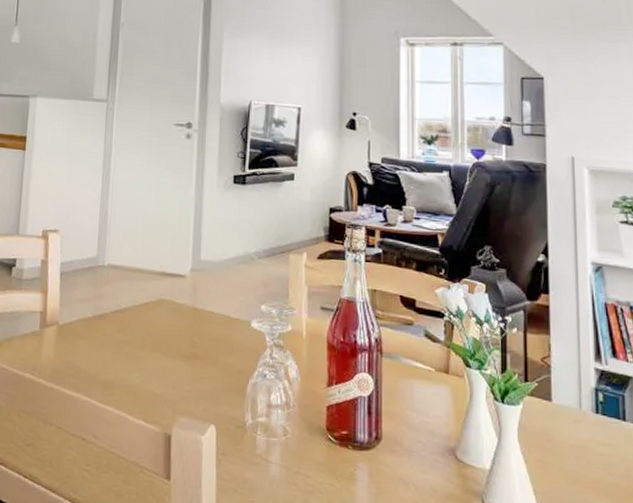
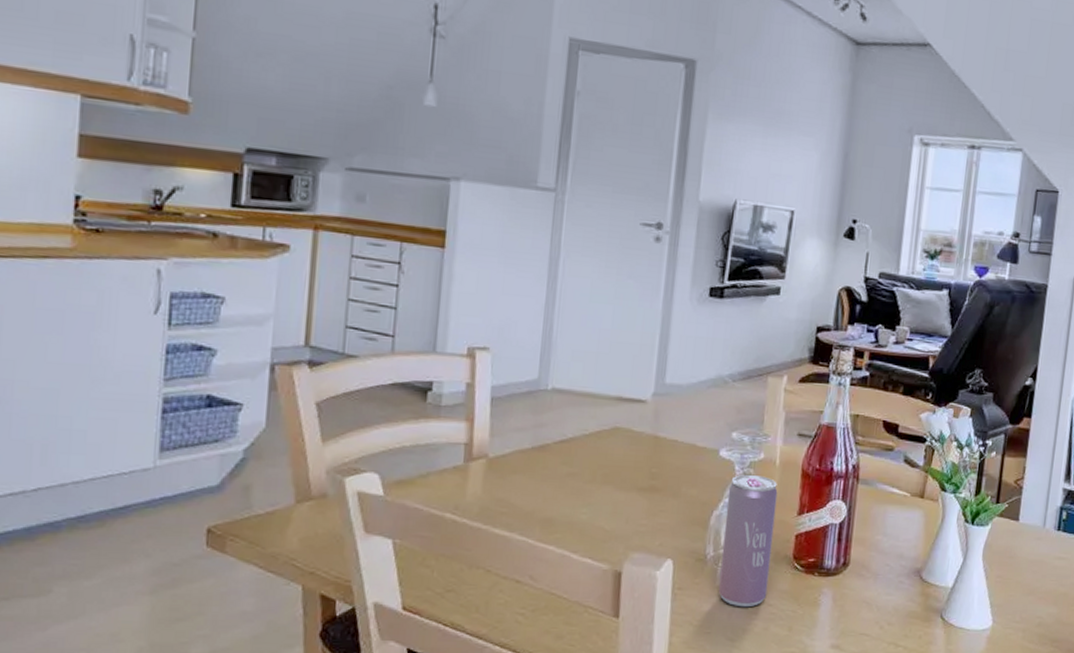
beverage can: none [258,345,307,478] -> present [718,474,778,608]

